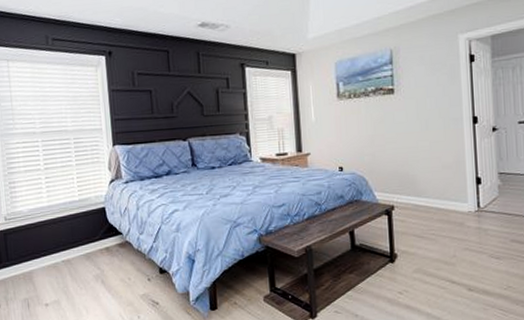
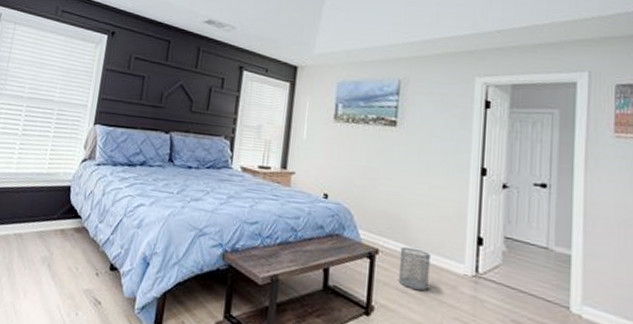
wastebasket: none [412,198,440,233] -> present [398,246,432,291]

